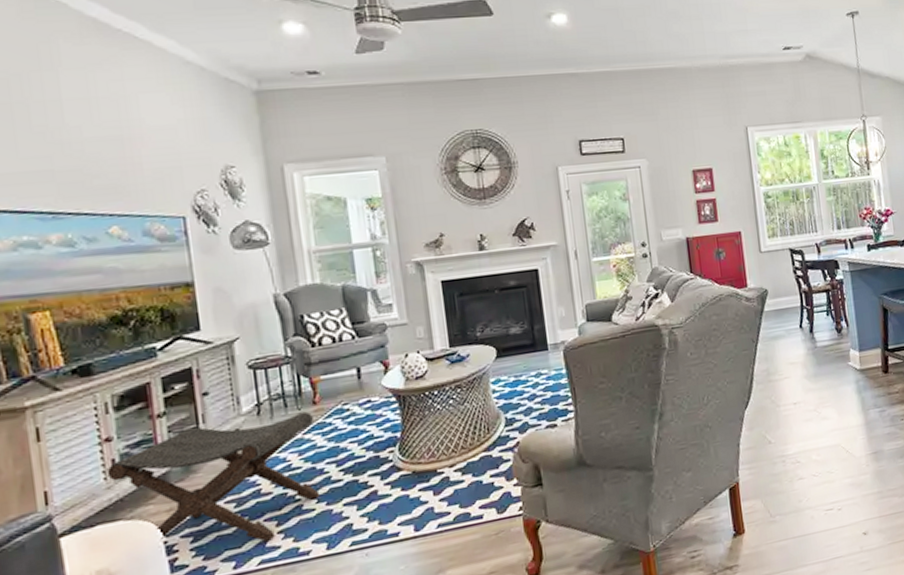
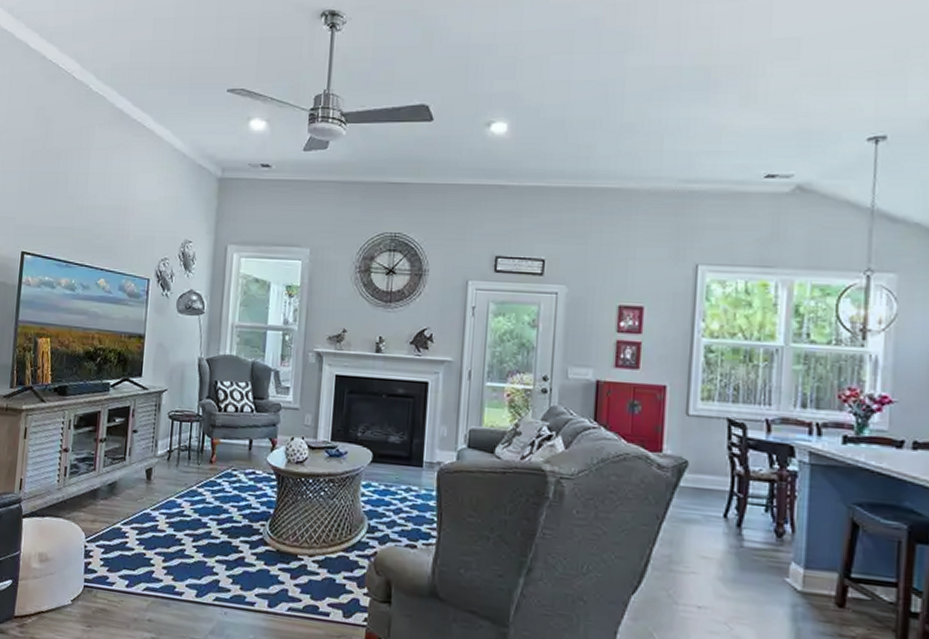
footstool: present [106,411,320,542] -> none [60,456,208,573]

